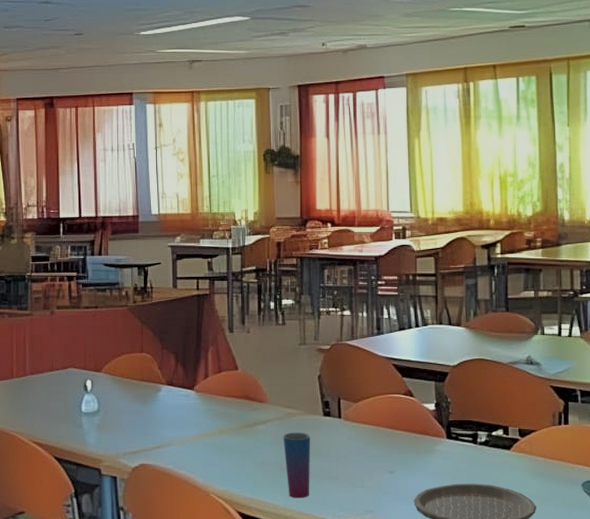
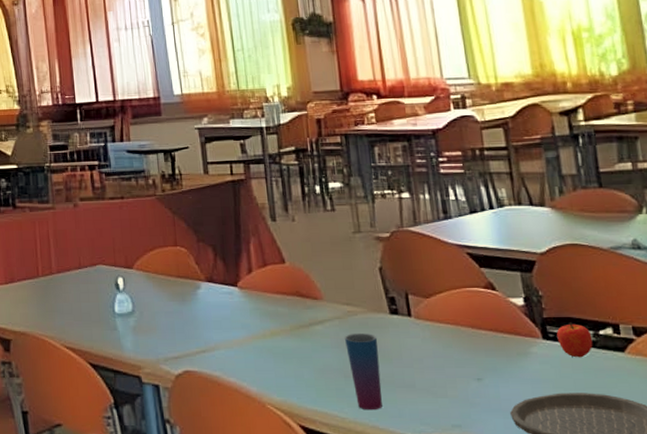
fruit: none [458,425,486,454] -> present [556,322,593,358]

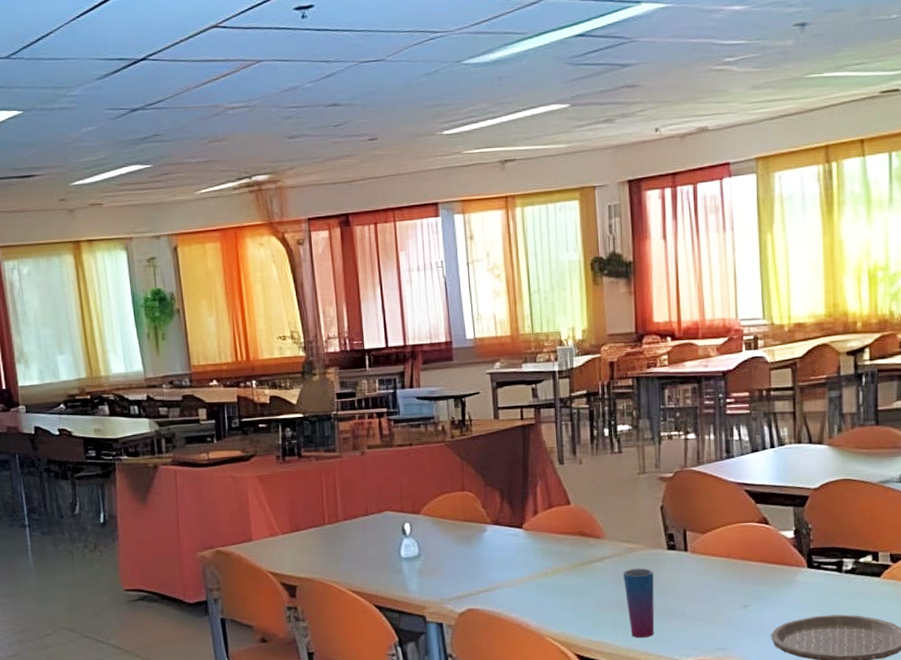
fruit: present [556,322,593,358] -> none [821,552,853,584]

